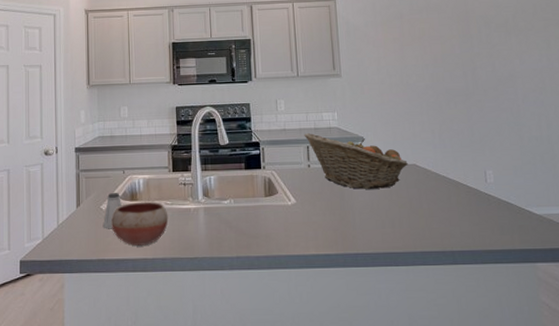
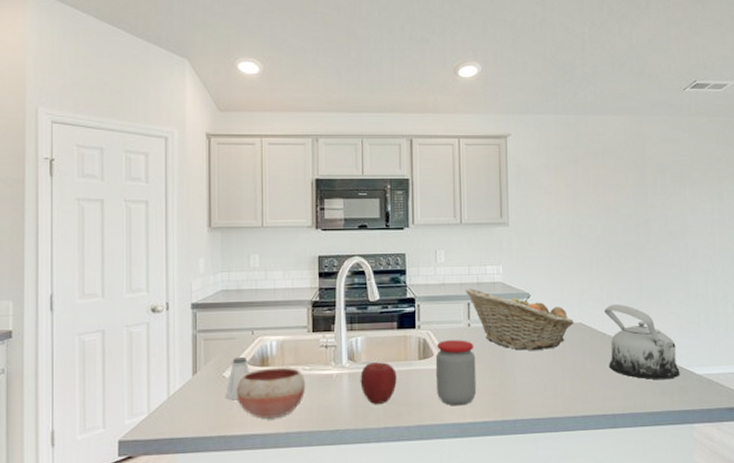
apple: none [214,198,246,235] -> present [360,362,397,404]
jar: none [279,179,319,239] -> present [435,340,477,406]
teapot: none [437,147,519,219] -> present [604,304,680,380]

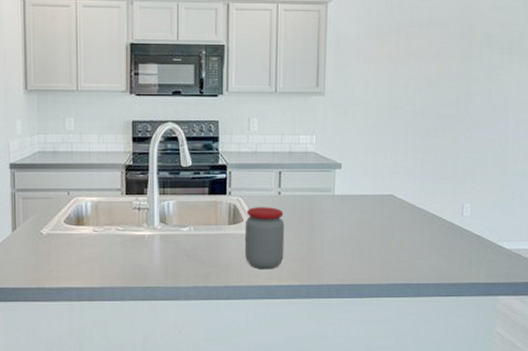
saltshaker: present [226,357,249,401] -> none [44,216,65,256]
bowl: present [236,367,306,419] -> none [53,227,119,274]
apple: present [360,362,397,404] -> none [171,226,207,264]
fruit basket: present [465,289,574,350] -> none [277,158,385,219]
teapot: present [604,304,680,380] -> none [417,178,489,253]

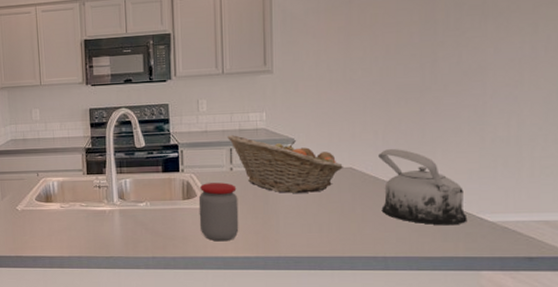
fruit basket: none [277,158,385,219] -> present [227,135,343,193]
teapot: none [417,178,489,253] -> present [378,149,468,226]

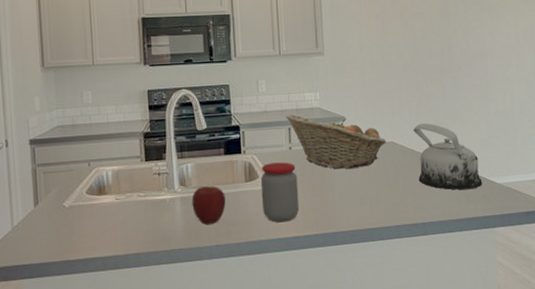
apple: none [129,201,163,237] -> present [191,186,226,225]

